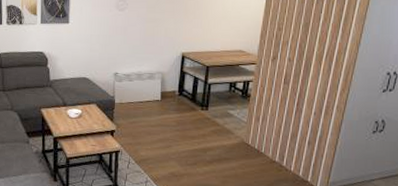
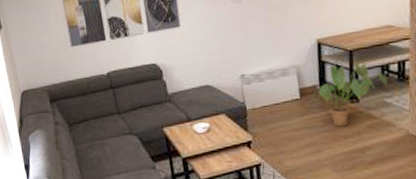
house plant: none [170,76,233,129] -> present [311,62,388,127]

